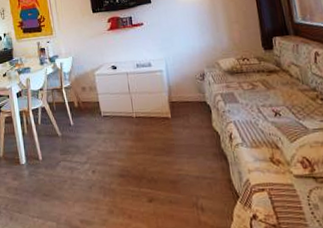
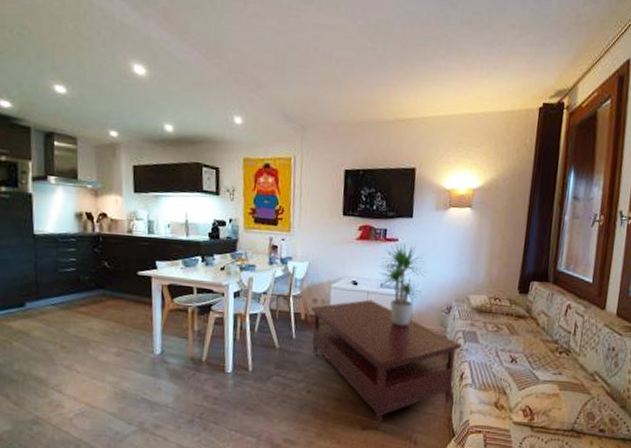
coffee table: none [81,79,226,202] -> present [310,299,461,431]
potted plant: none [131,26,175,99] -> present [378,242,426,326]

